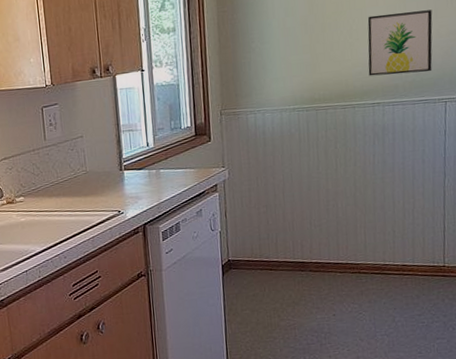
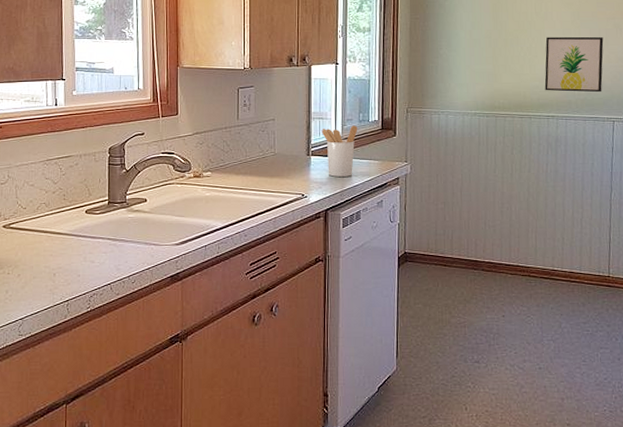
utensil holder: none [132,134,171,190] -> present [321,125,358,177]

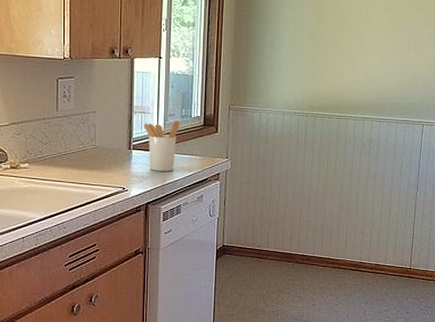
wall art: present [544,36,604,93] -> none [362,41,418,97]

